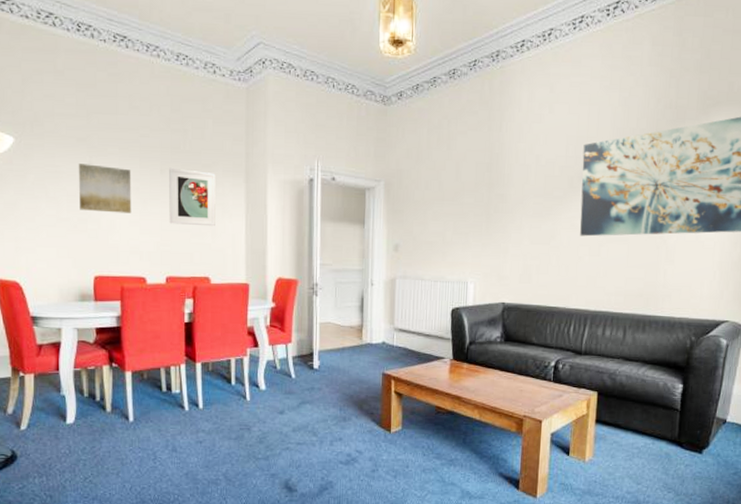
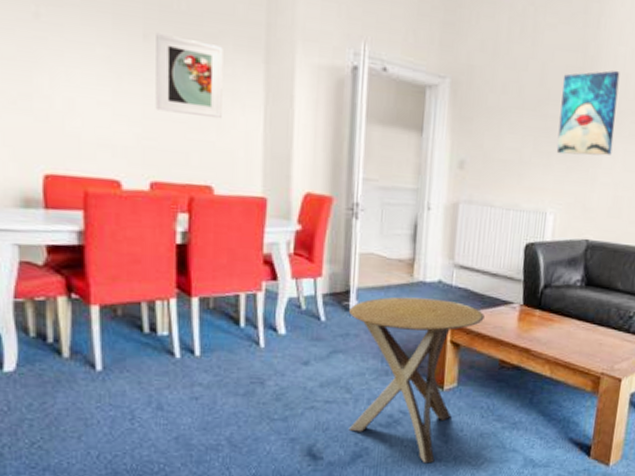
wall art: present [78,164,132,214] -> none [17,13,100,92]
side table: none [313,356,421,495] -> present [348,296,485,464]
wall art: none [472,162,522,234] -> present [556,70,620,156]

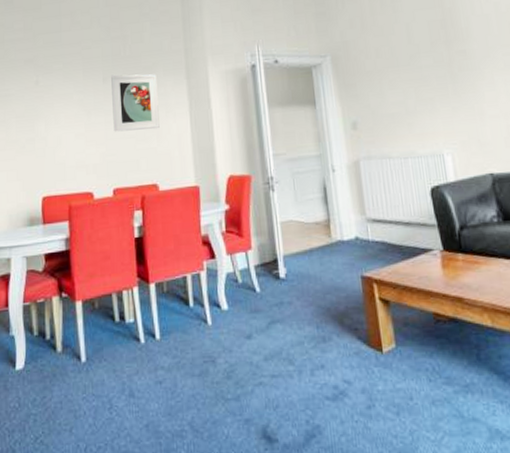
side table: present [348,296,485,464] -> none [280,256,408,441]
wall art: present [556,70,620,156] -> none [427,14,493,98]

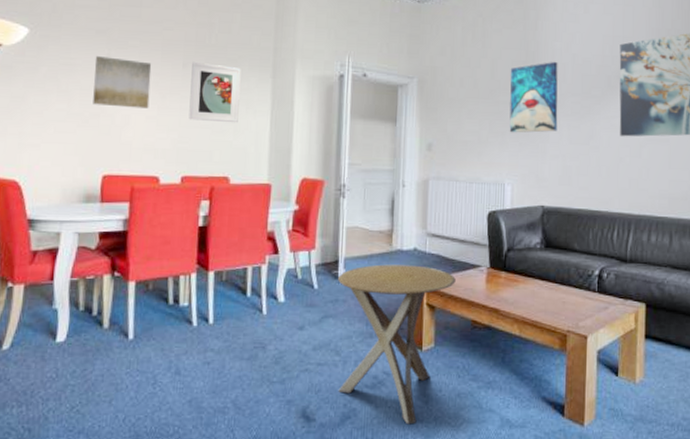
wall art: none [26,82,77,130] -> present [93,56,152,109]
side table: none [280,256,408,441] -> present [338,264,456,425]
wall art: none [427,14,493,98] -> present [509,61,558,133]

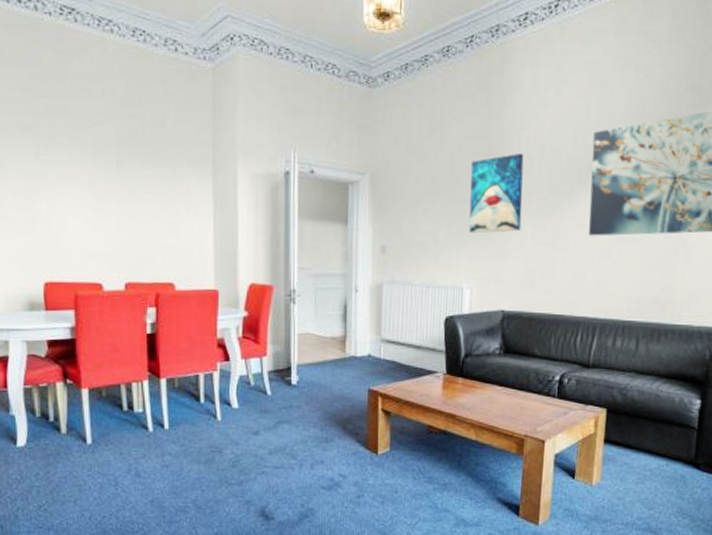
wall art: present [93,56,152,109] -> none [23,155,85,212]
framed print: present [189,61,241,123] -> none [126,159,180,226]
side table: present [338,264,456,425] -> none [291,371,411,523]

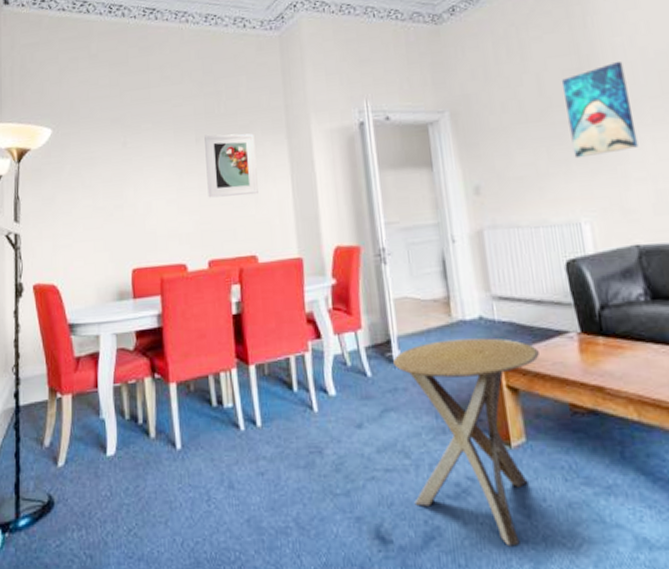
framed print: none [126,159,180,226] -> present [204,133,258,198]
side table: none [291,371,411,523] -> present [393,338,539,547]

